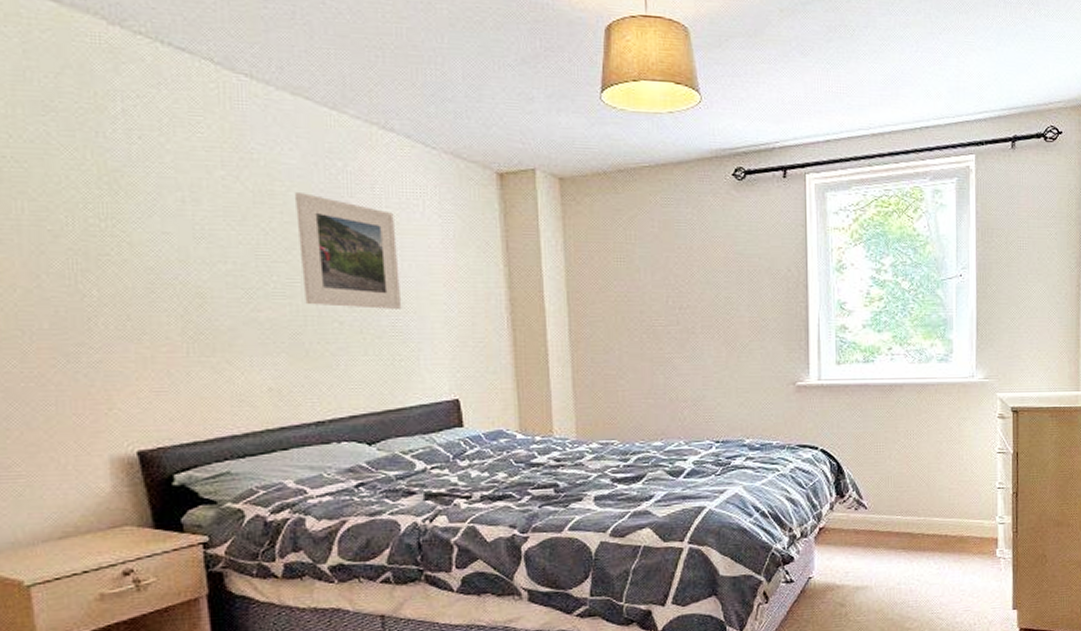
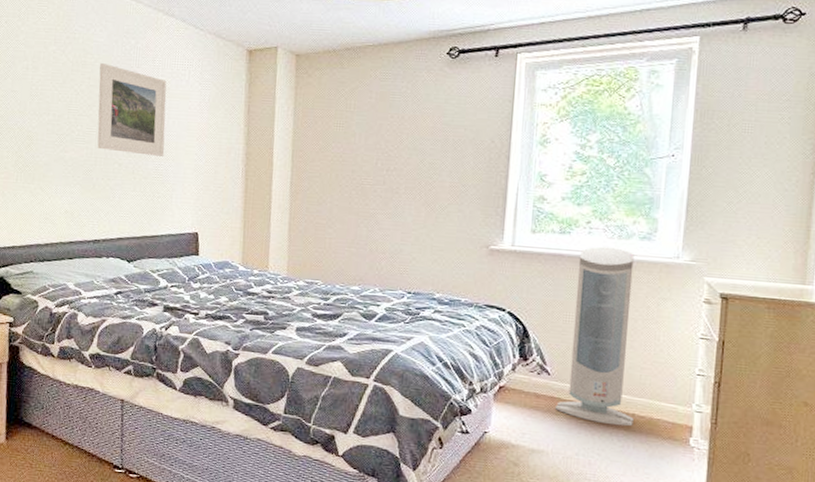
air purifier: none [874,372,947,550] -> present [554,246,634,427]

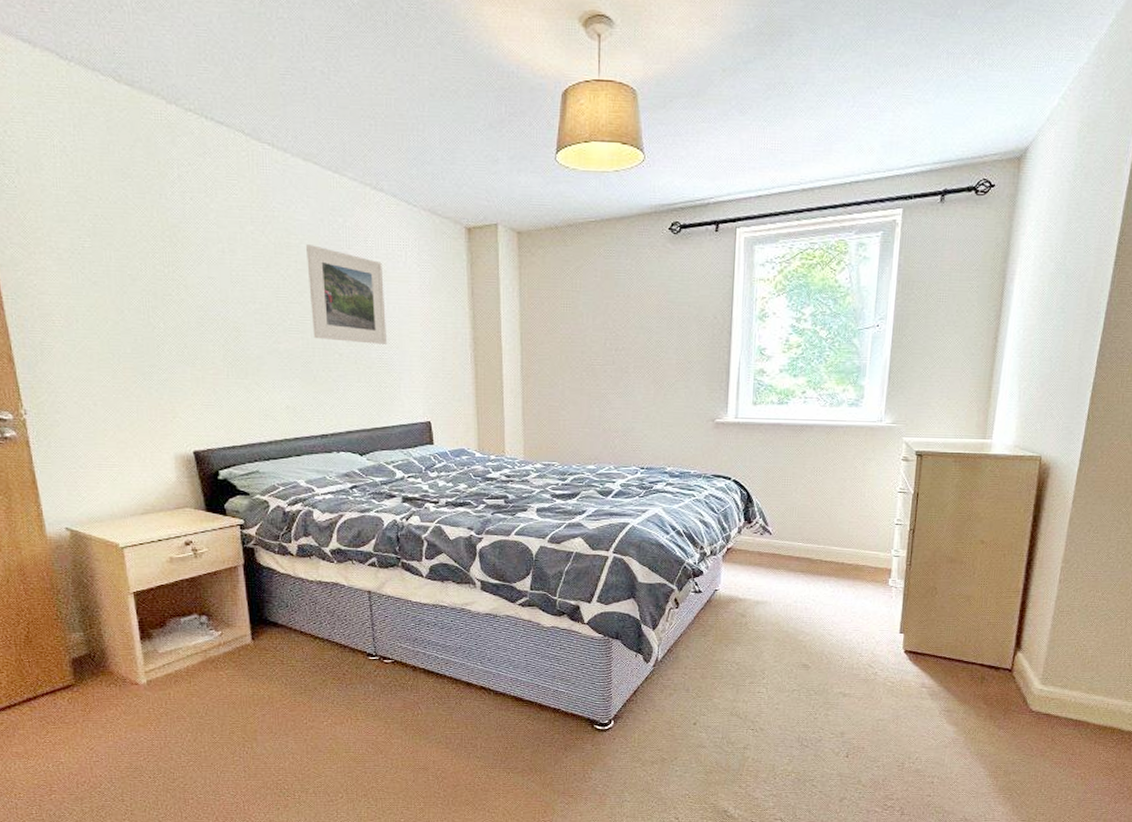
air purifier: present [554,246,634,427] -> none [776,414,844,574]

